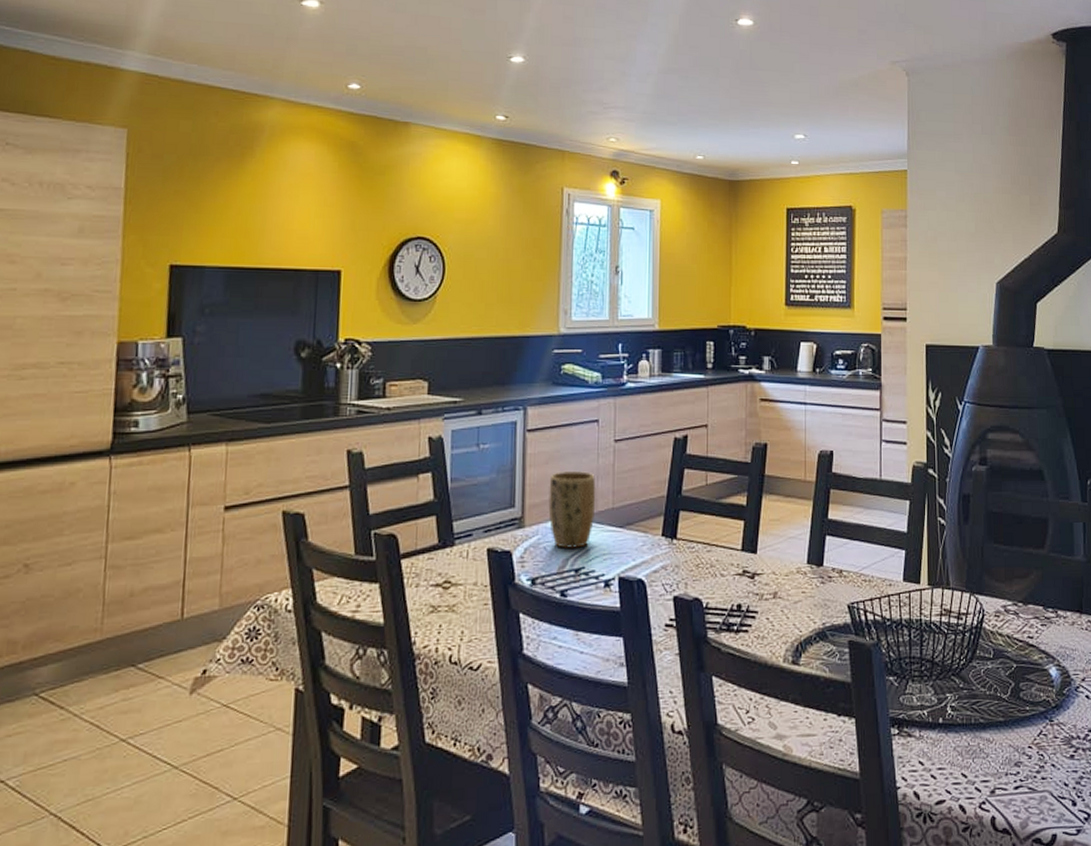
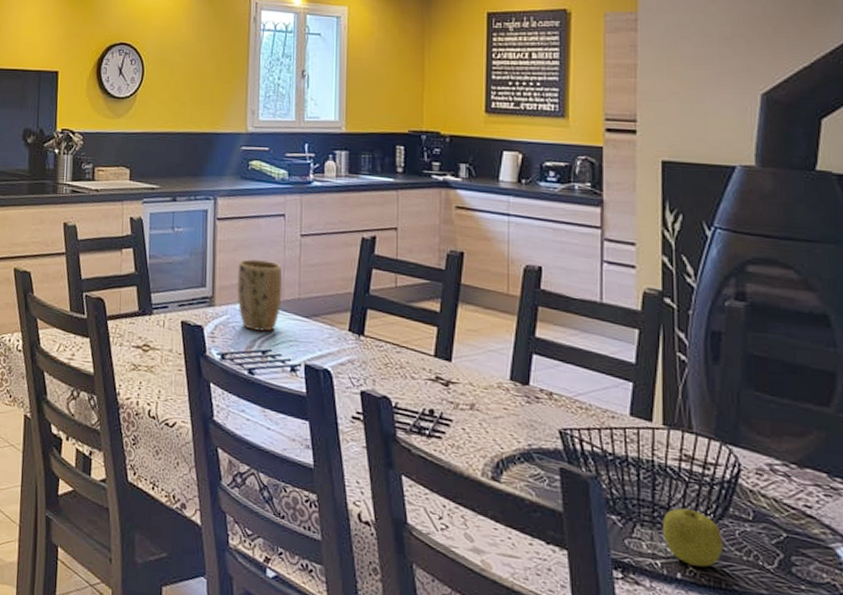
fruit: none [929,658,972,709] -> present [663,508,723,568]

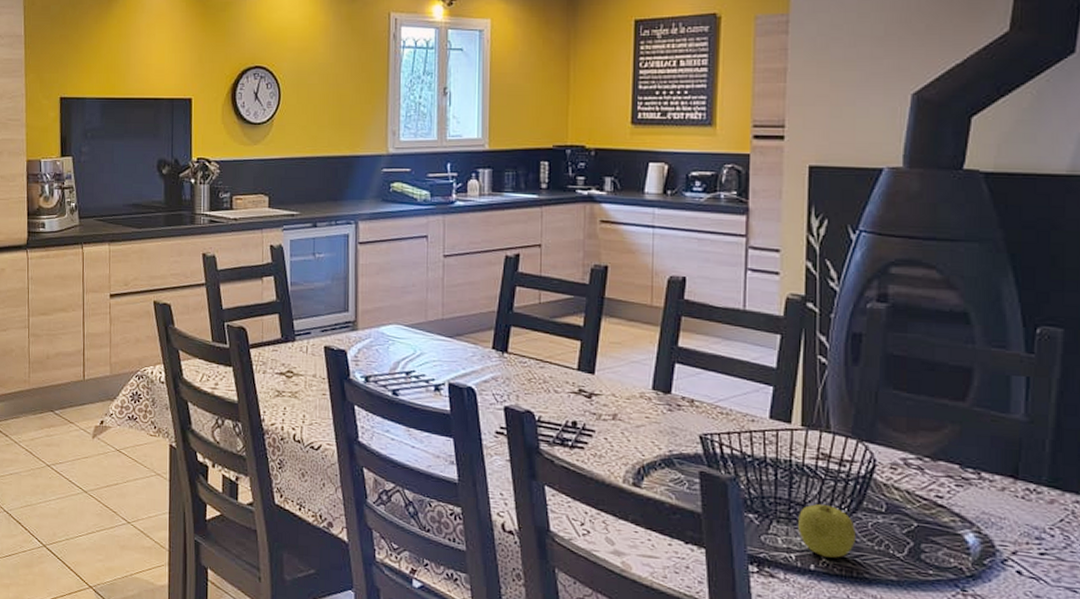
plant pot: present [237,259,283,332] -> none [380,282,426,353]

